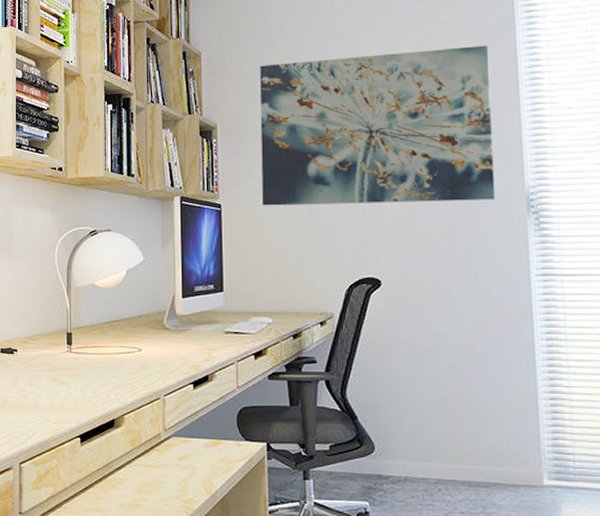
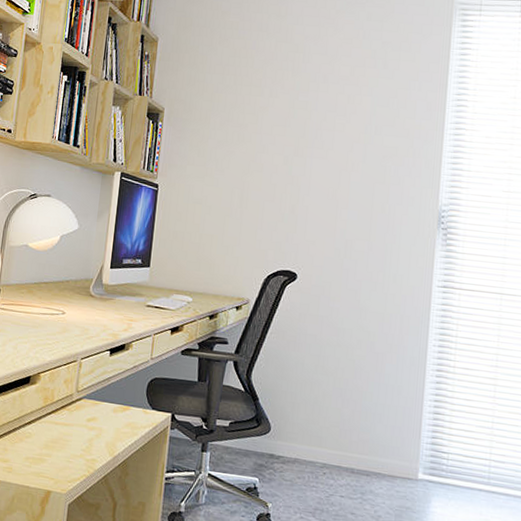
wall art: present [260,45,496,206] -> none [196,58,423,213]

